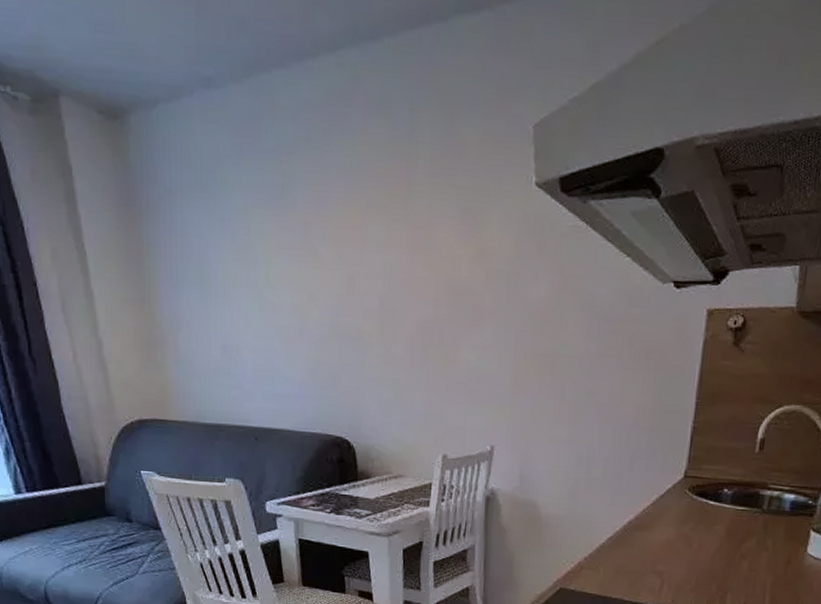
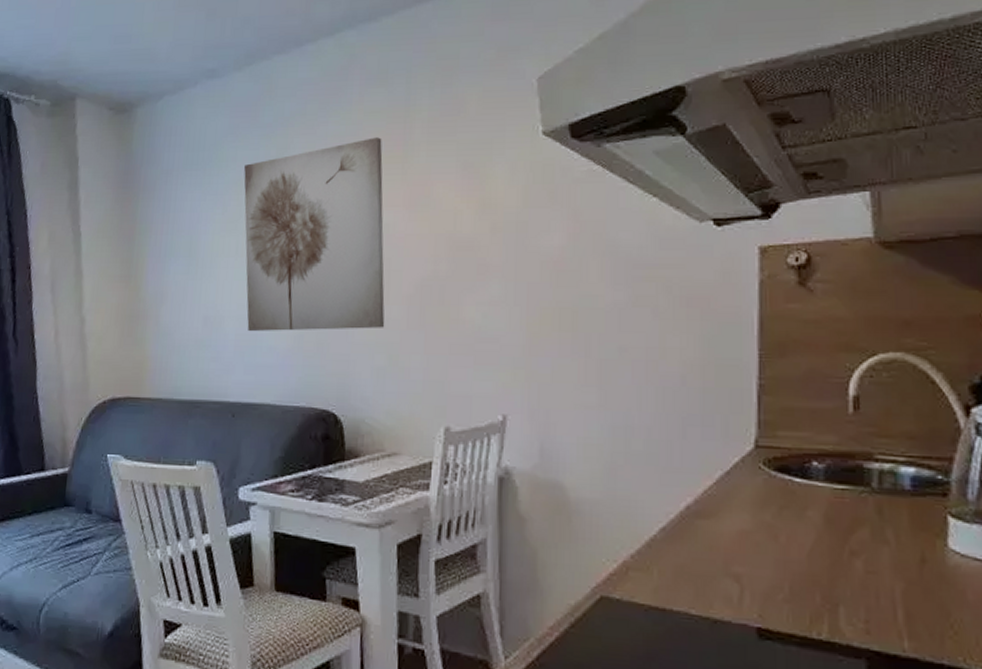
wall art: none [250,173,391,365] -> present [244,137,385,332]

